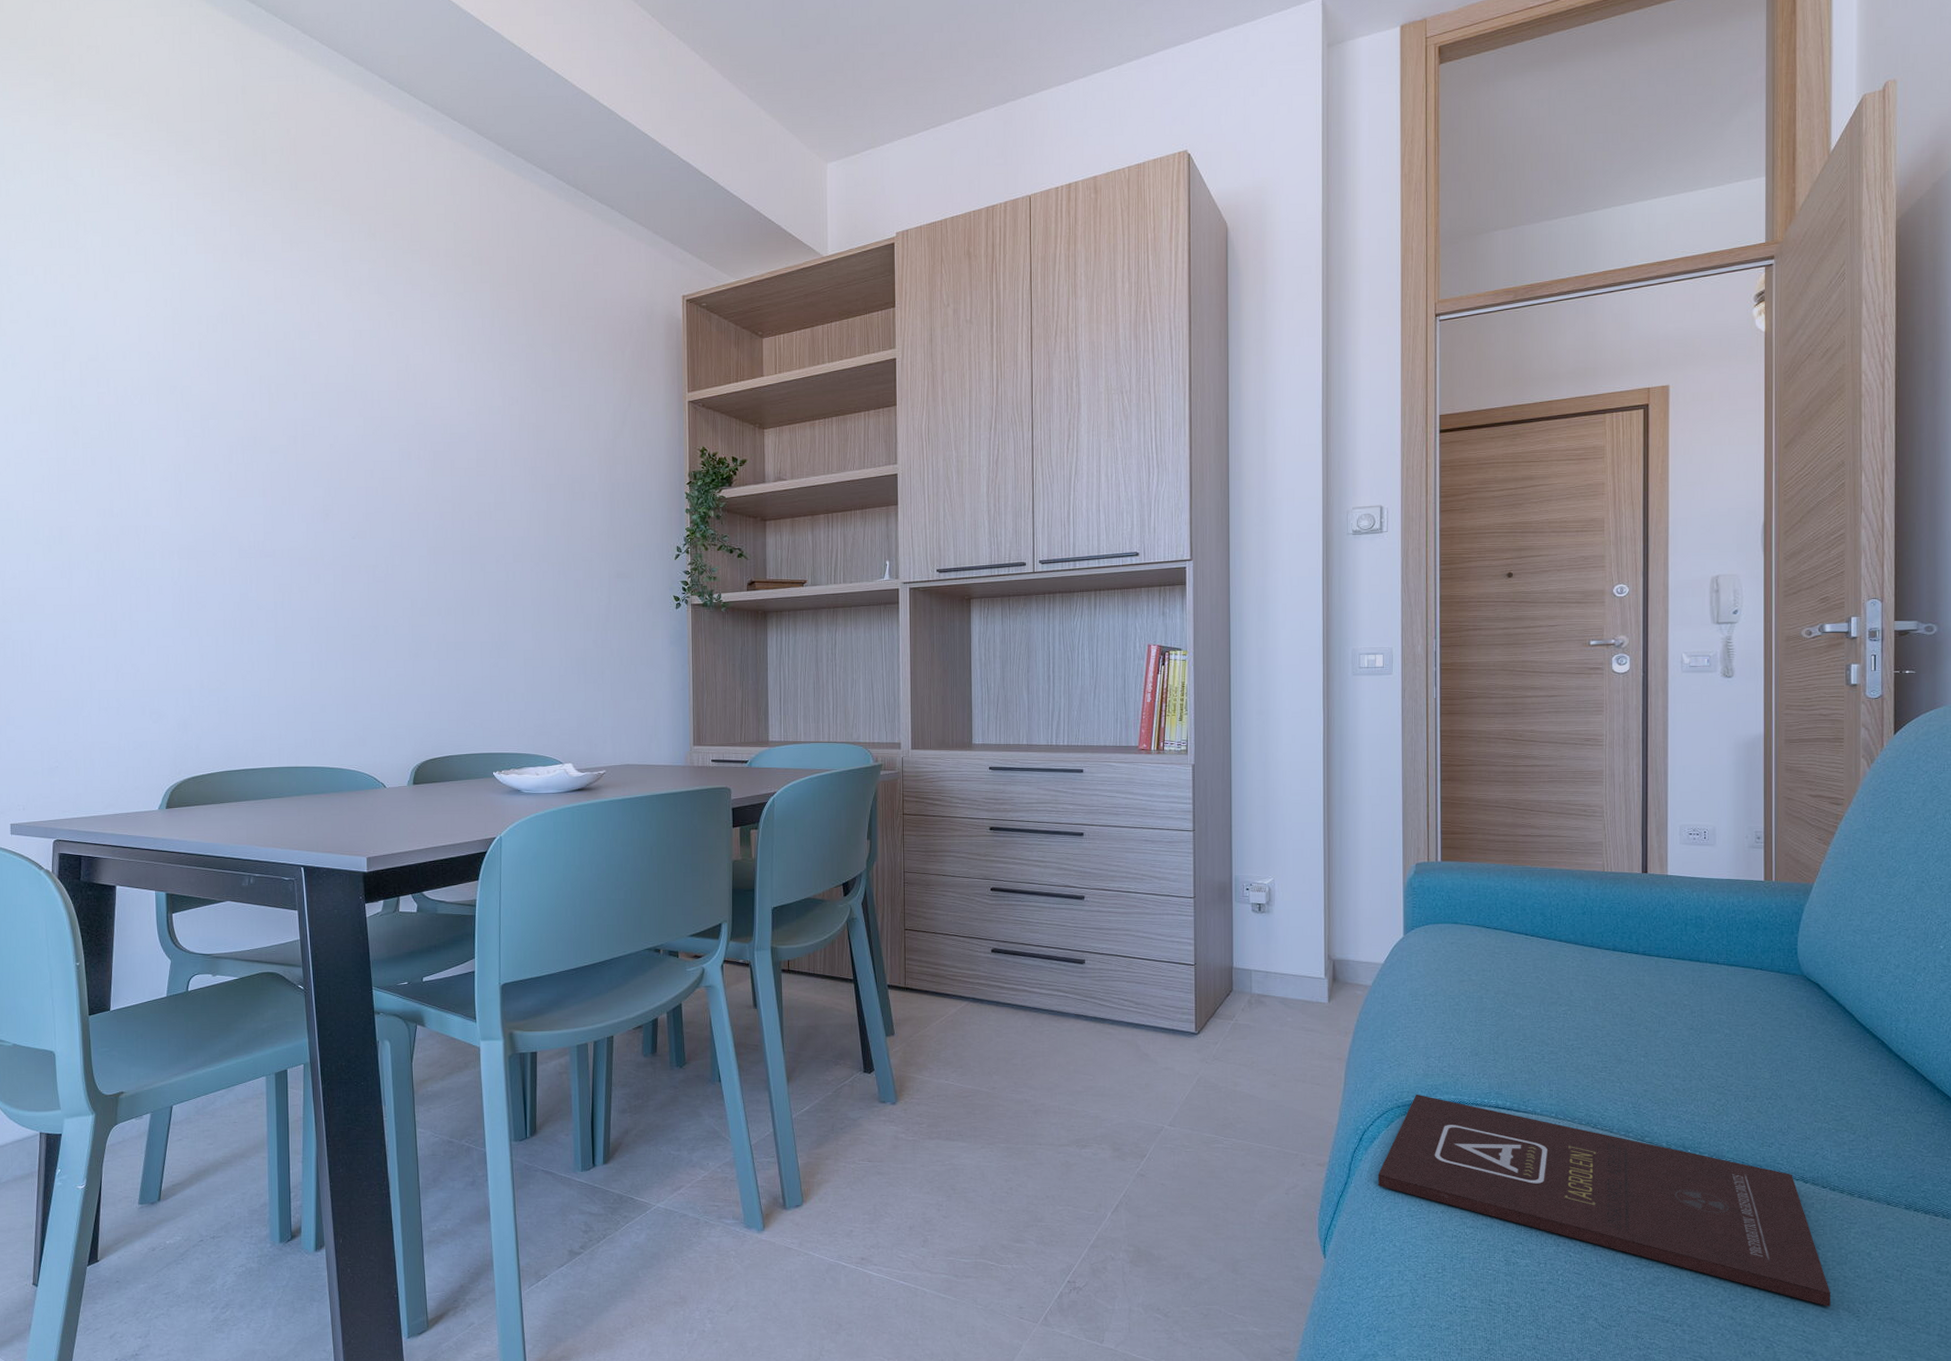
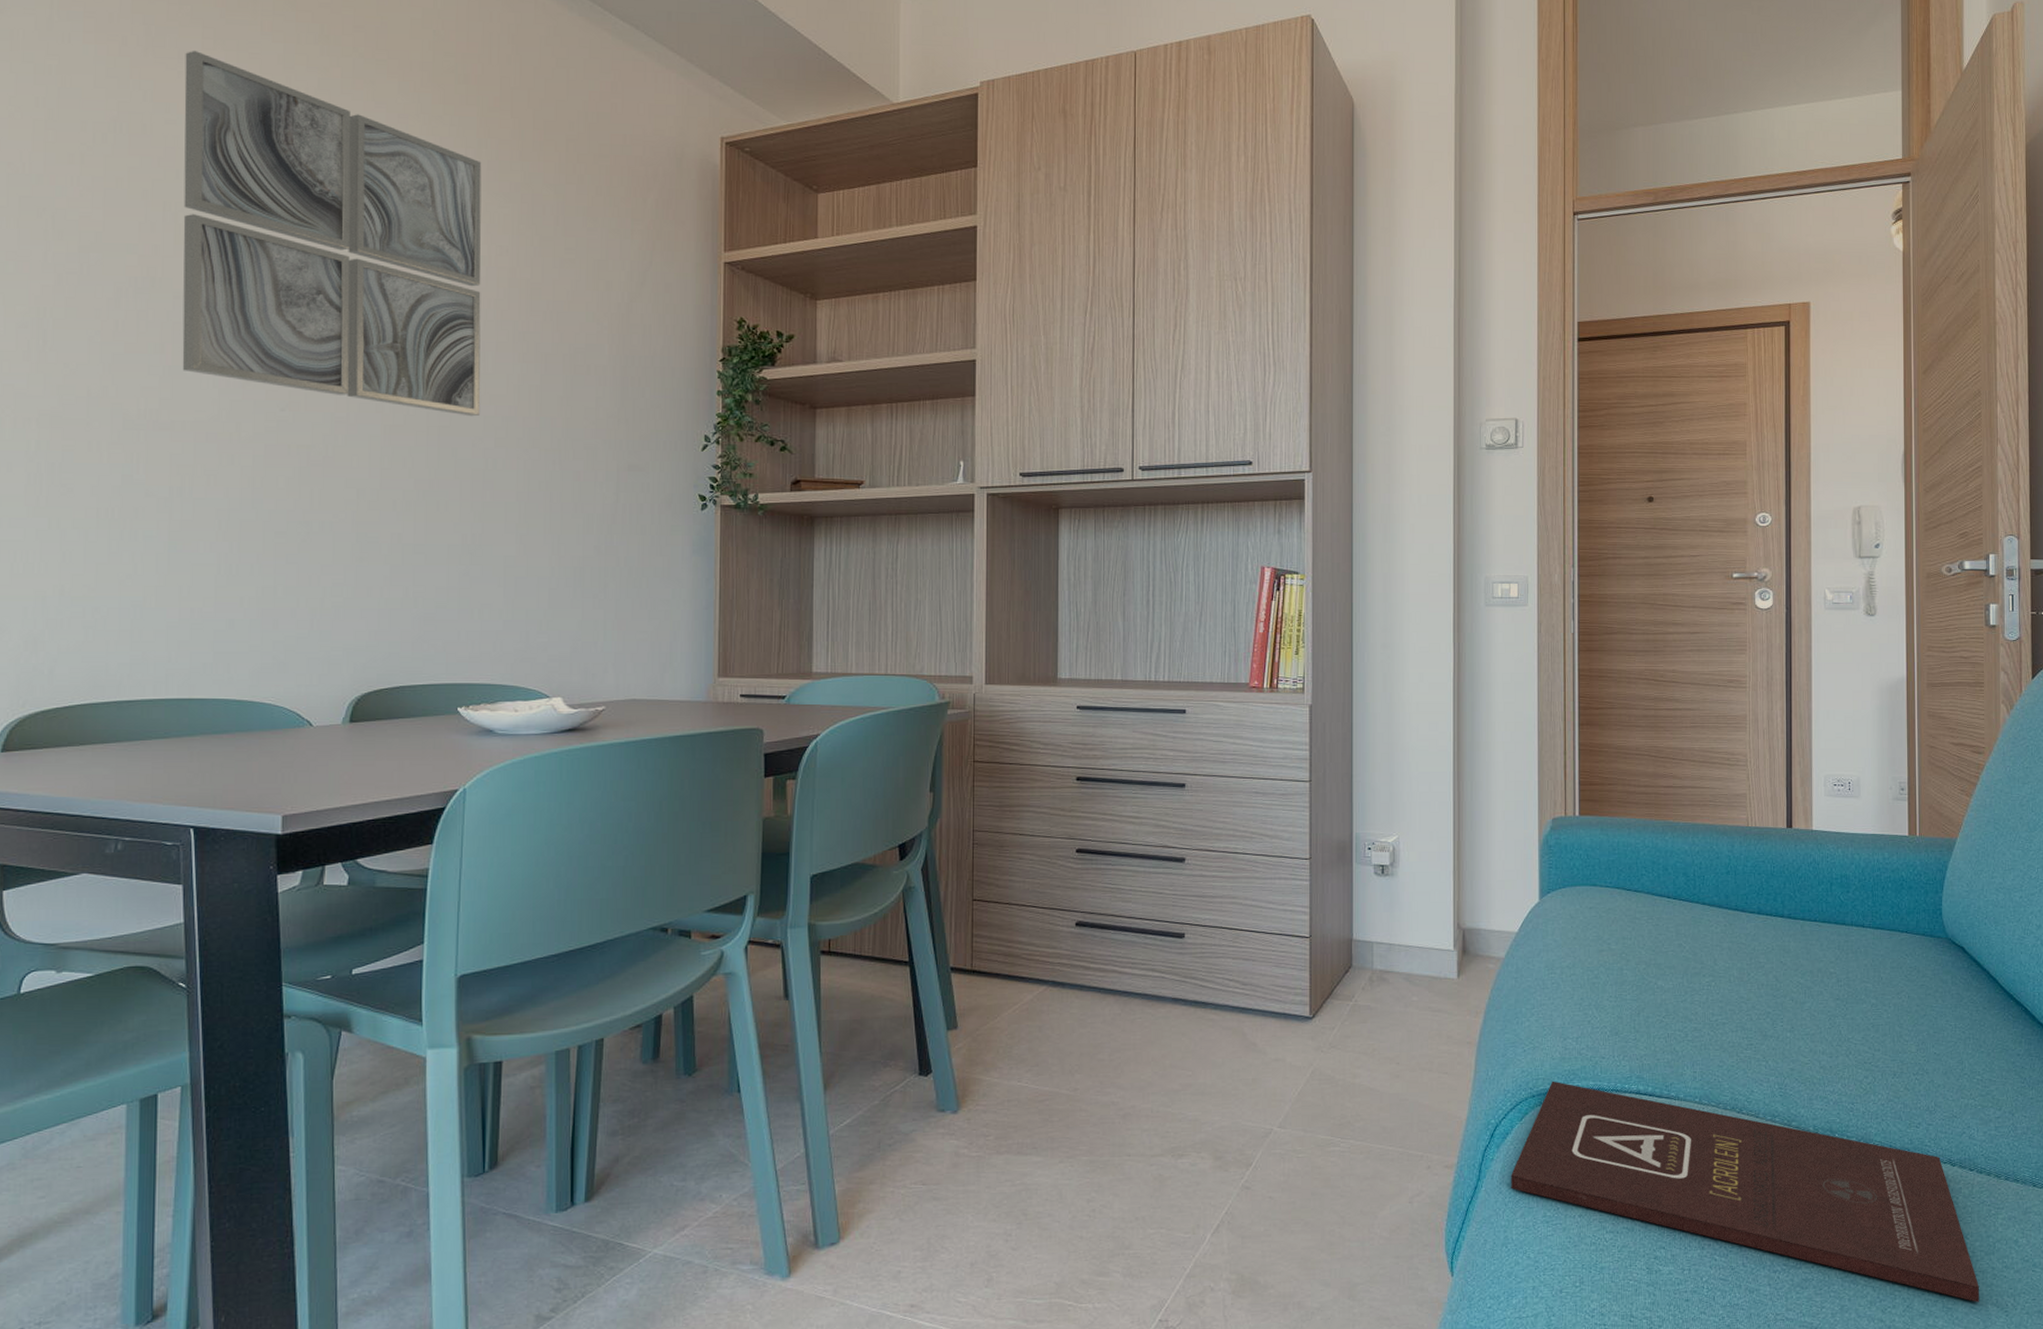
wall art: none [270,253,502,538] -> present [182,51,482,417]

